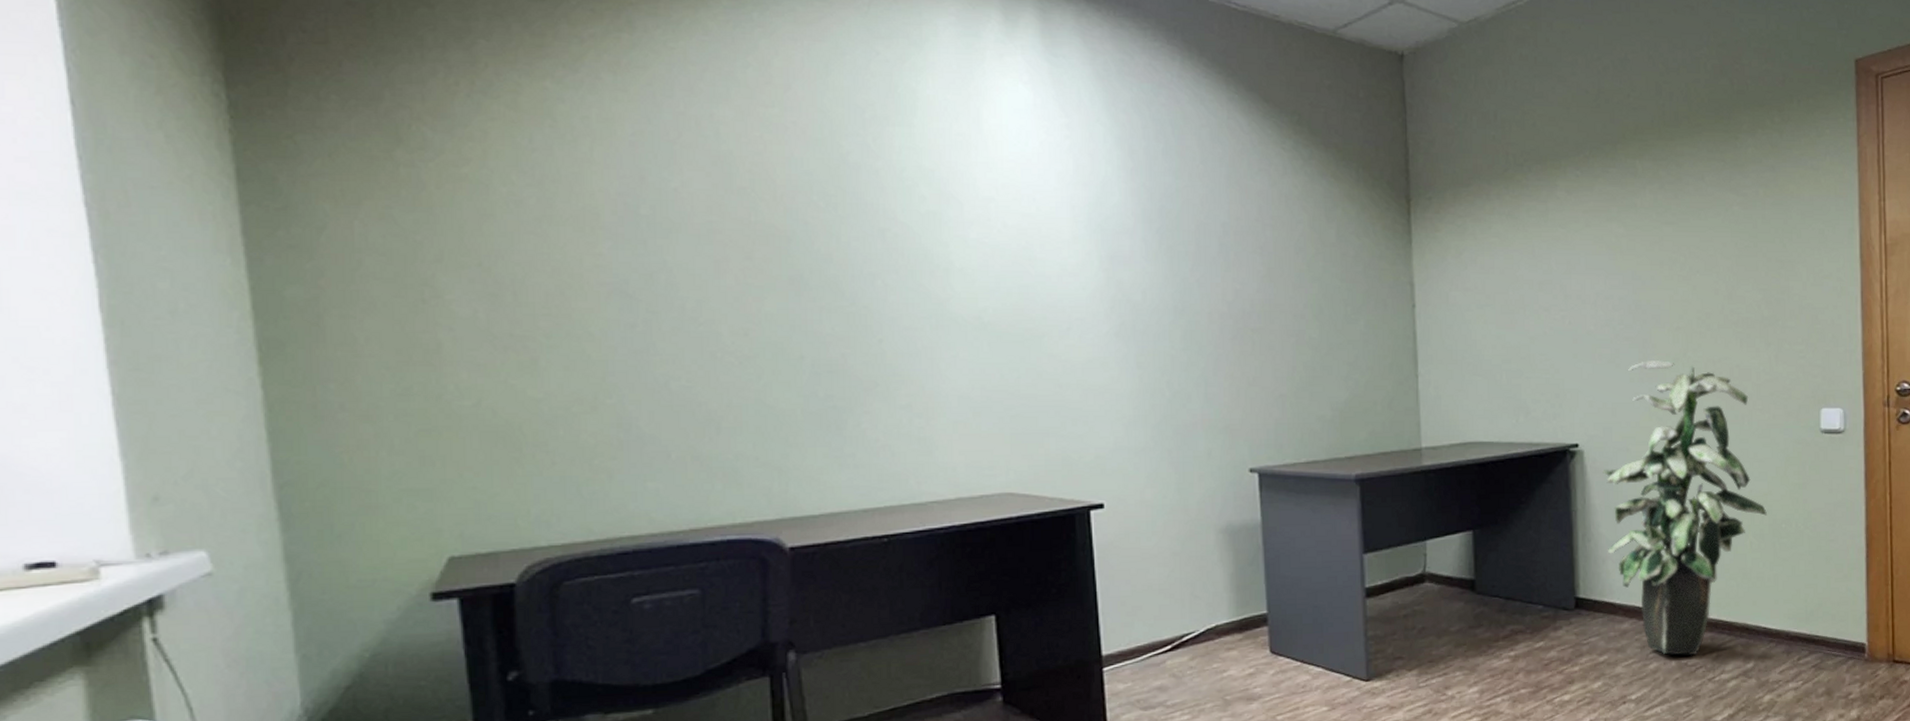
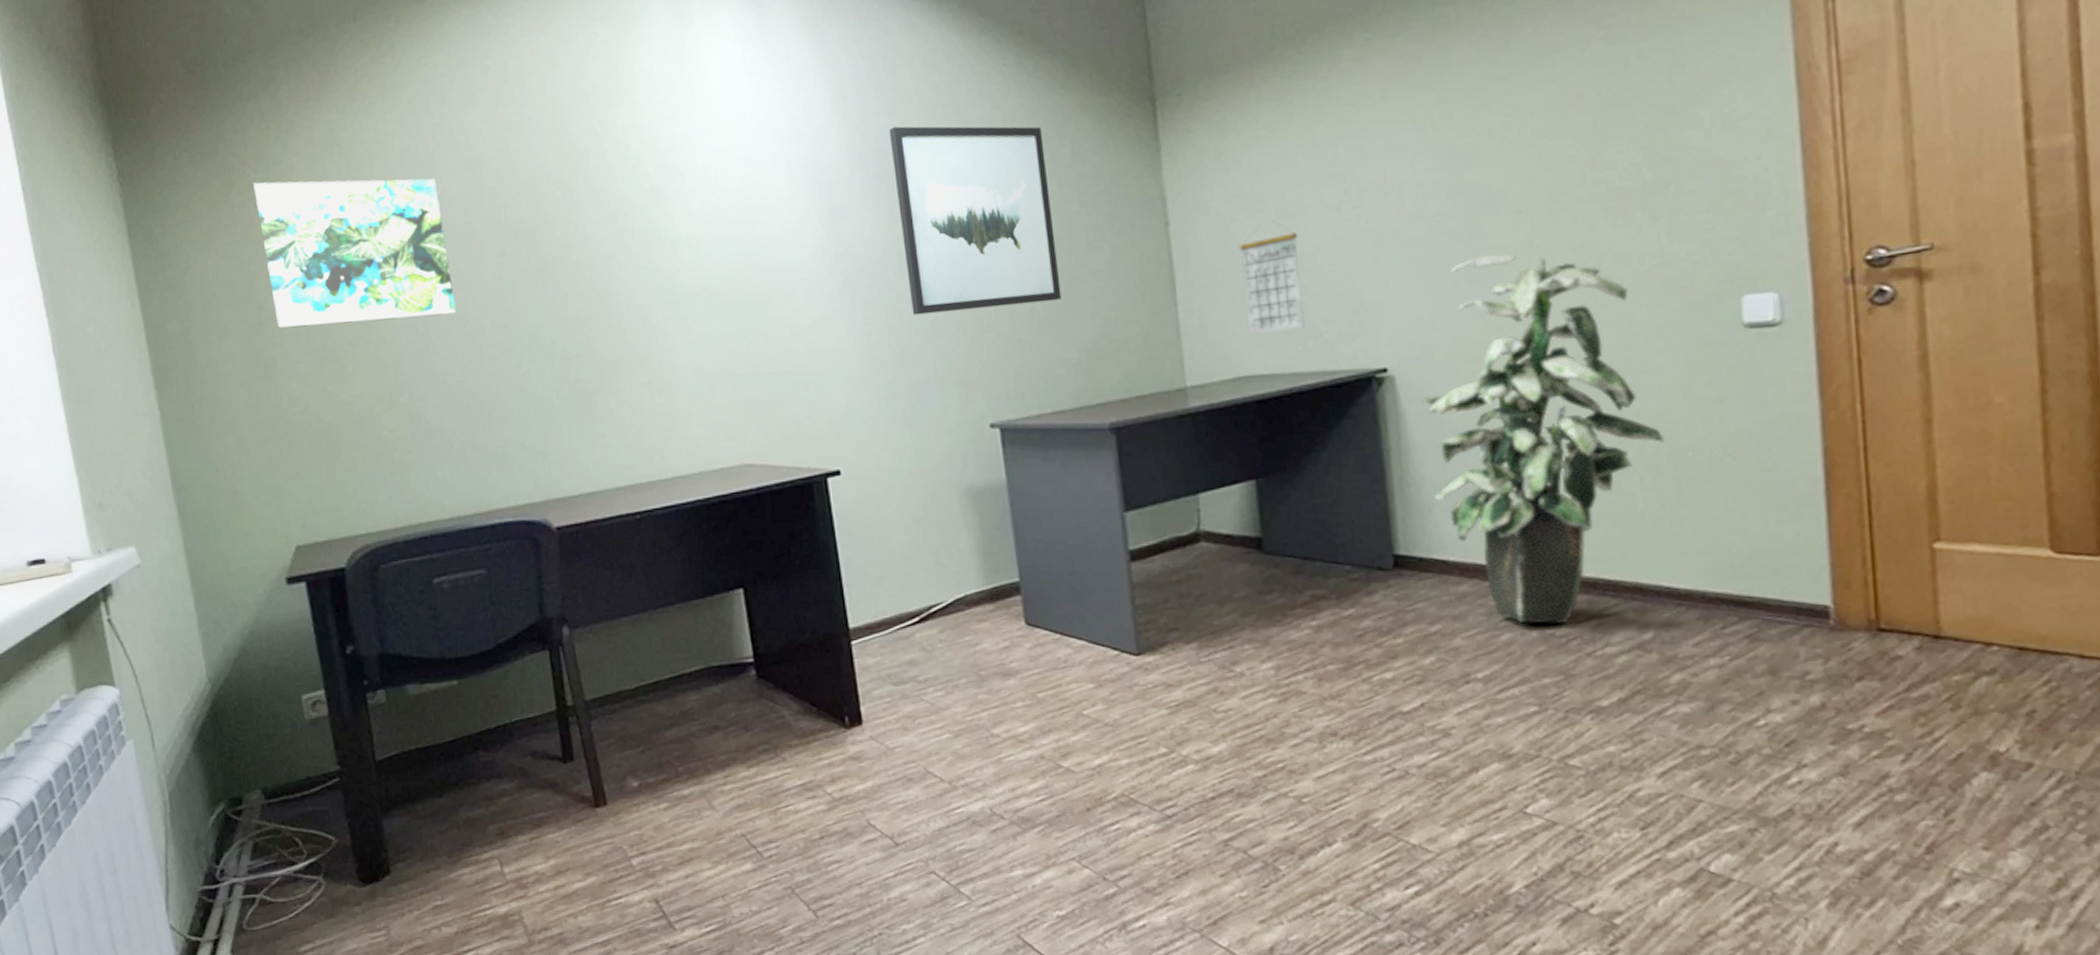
wall art: none [429,142,687,315] -> present [253,178,456,329]
wall art: none [1173,189,1321,364] -> present [889,126,1062,316]
calendar: none [1470,313,1518,408] -> present [1239,220,1305,335]

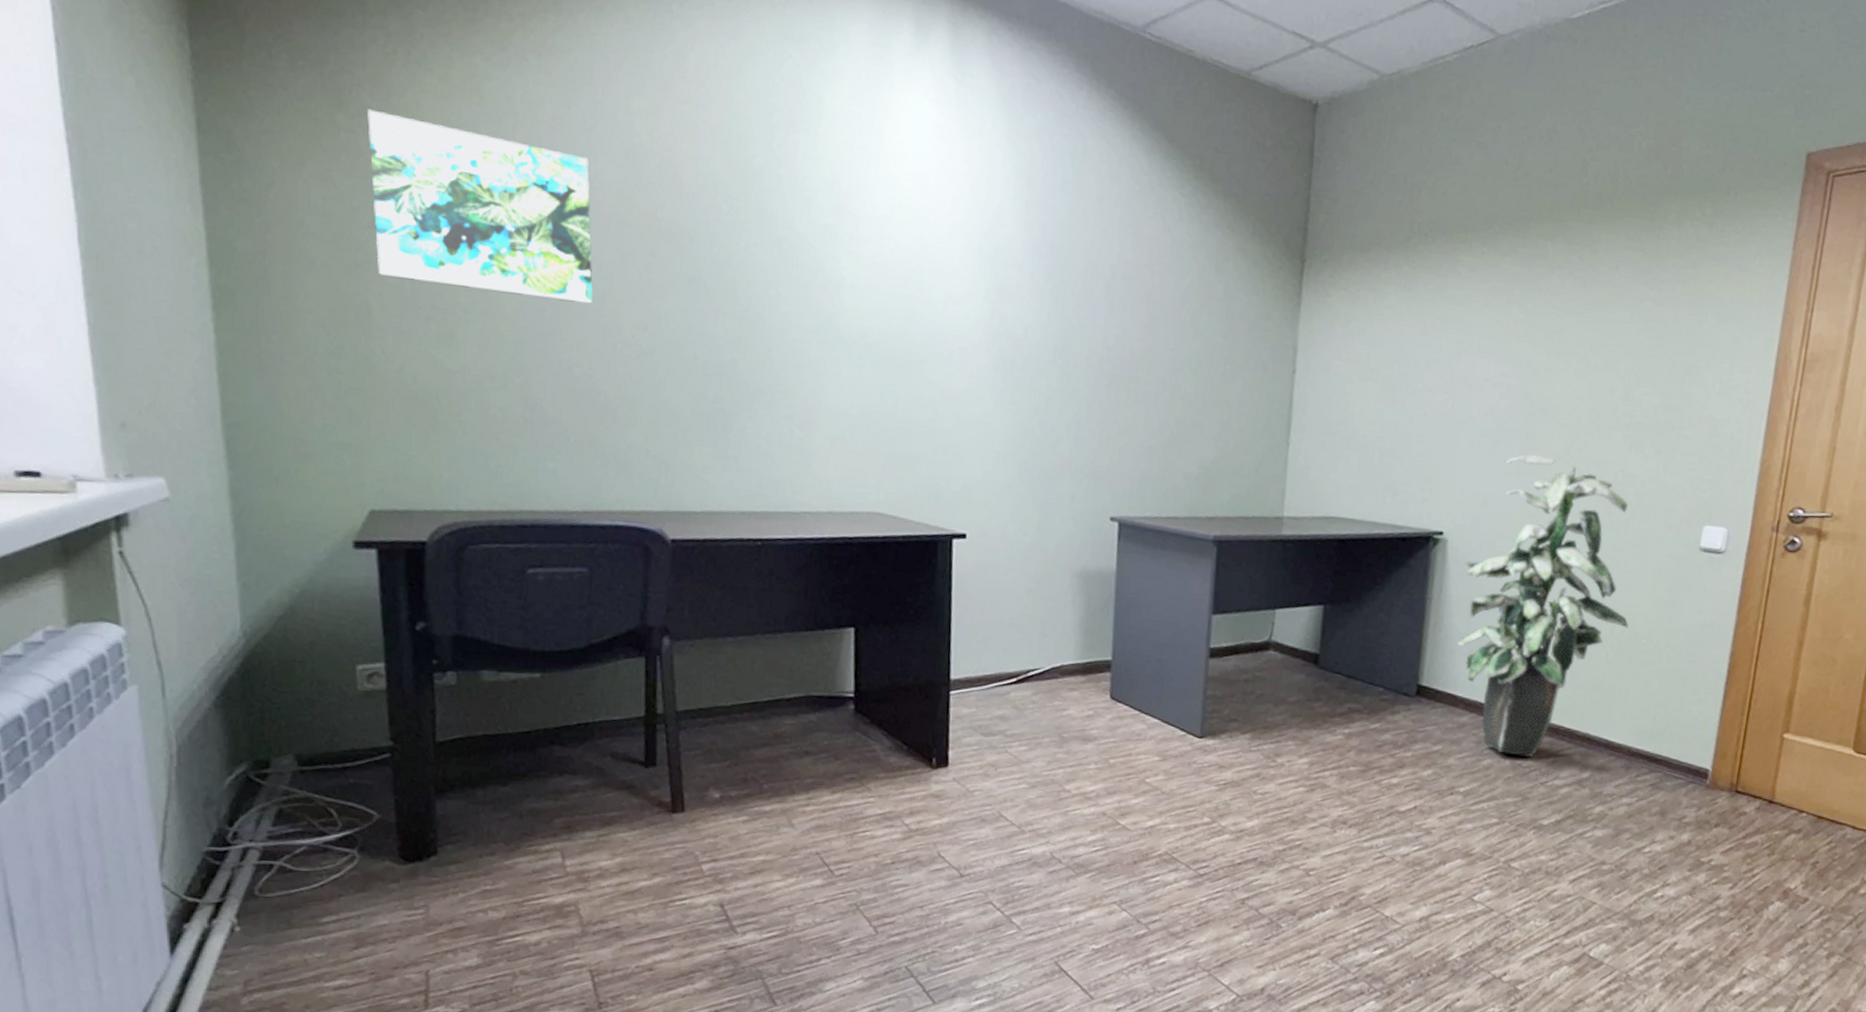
wall art: present [889,126,1062,316] -> none [1058,225,1203,419]
calendar: present [1239,220,1305,335] -> none [1342,388,1397,485]

